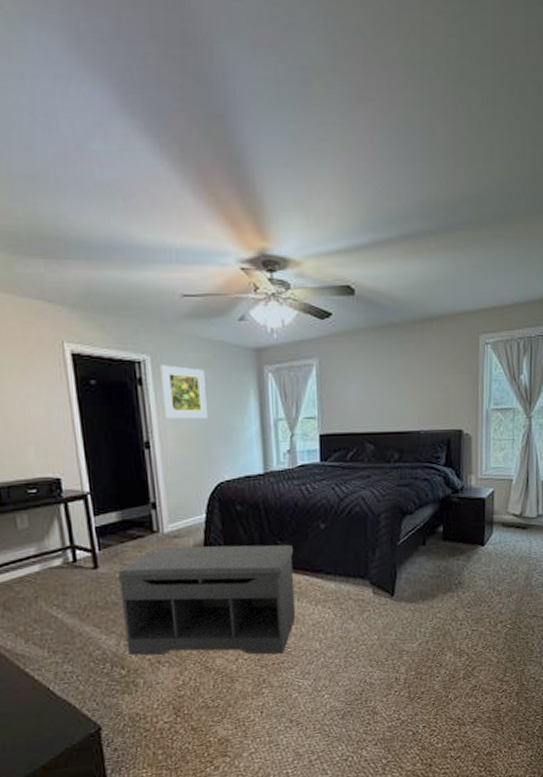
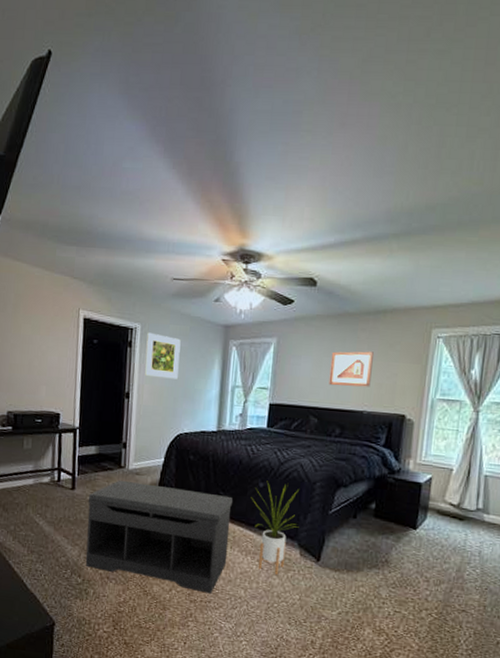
house plant: none [313,520,369,619] -> present [251,480,299,575]
picture frame: none [380,365,424,407] -> present [329,351,374,387]

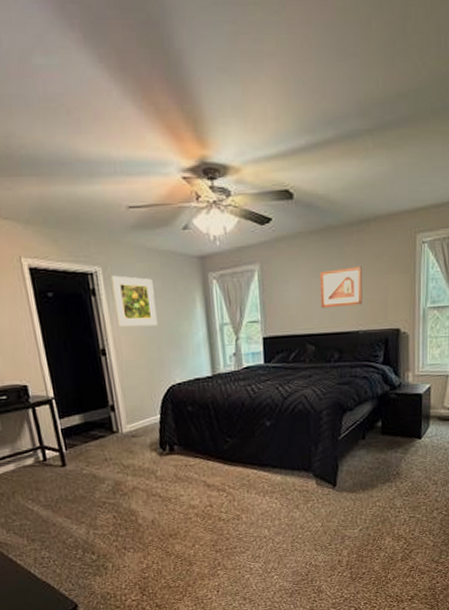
bench: present [85,480,233,594] -> none [83,441,246,543]
house plant: present [251,480,299,575] -> none [259,418,312,508]

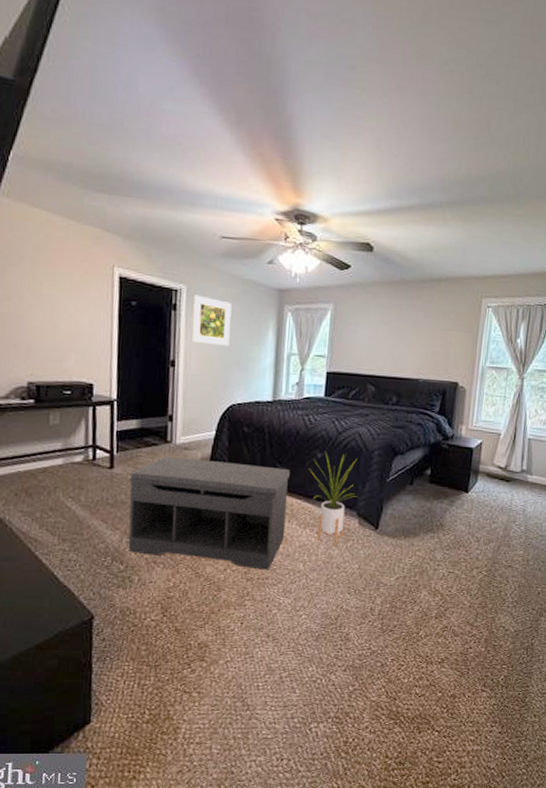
bench: none [83,441,246,543] -> present [128,456,290,570]
house plant: none [259,418,312,508] -> present [309,451,358,546]
picture frame: present [319,266,363,309] -> none [386,319,429,355]

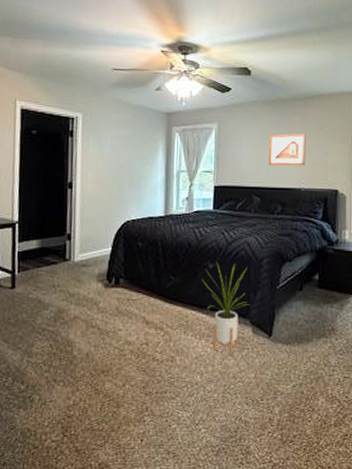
bench: present [128,456,290,570] -> none [29,273,183,383]
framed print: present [191,294,232,346] -> none [87,121,124,167]
picture frame: none [386,319,429,355] -> present [268,133,306,166]

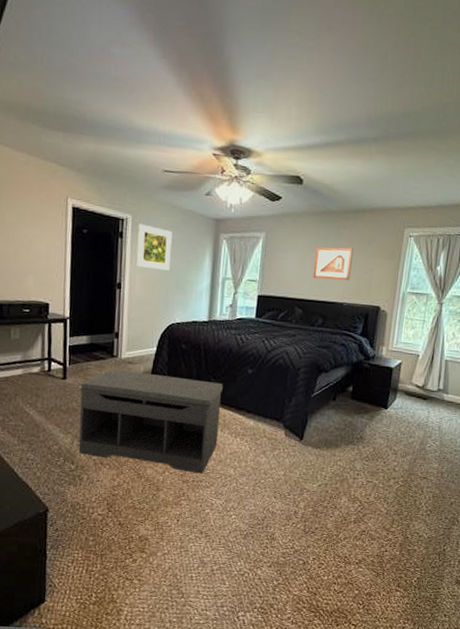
bench: none [29,273,183,383] -> present [78,369,223,474]
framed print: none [87,121,124,167] -> present [136,223,172,271]
house plant: present [201,261,250,355] -> none [240,367,285,454]

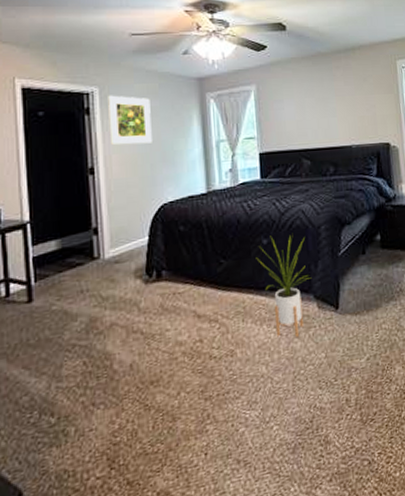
bench: present [78,369,223,474] -> none [53,262,241,399]
house plant: none [240,367,285,454] -> present [256,235,312,337]
picture frame: present [313,247,353,281] -> none [312,87,354,125]

